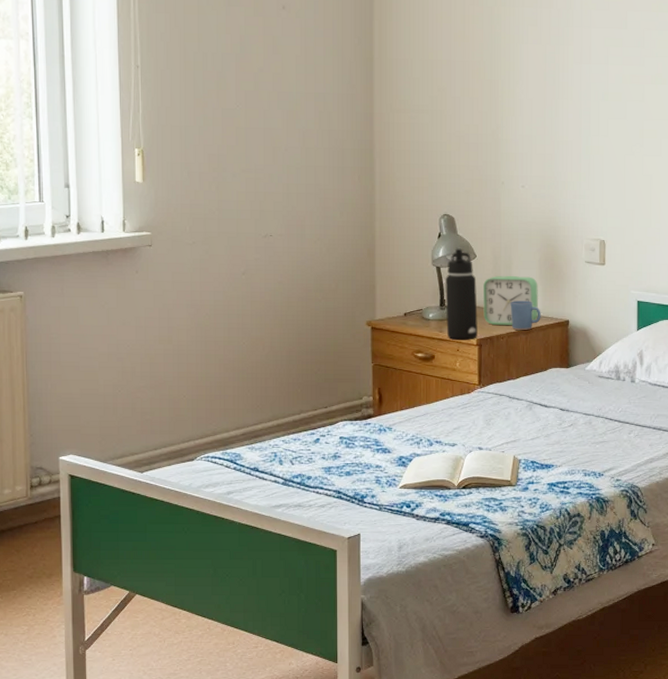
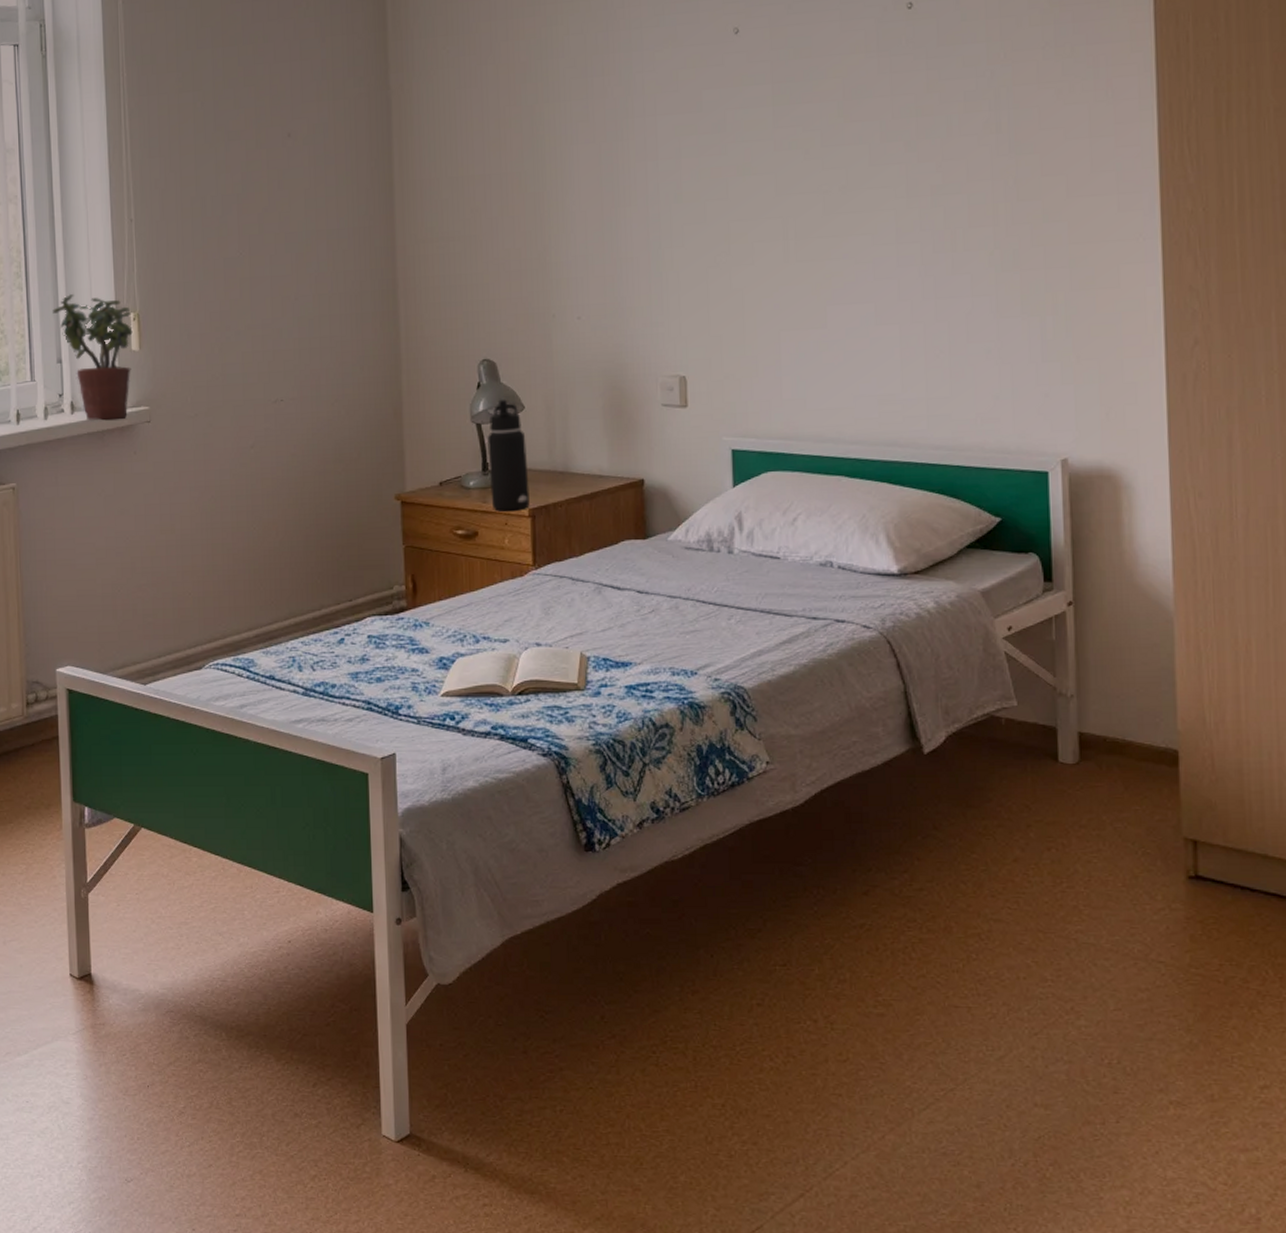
potted plant: none [61,127,137,241] -> present [53,294,133,420]
alarm clock: present [483,276,538,325] -> none [534,428,604,490]
mug: present [510,300,541,331] -> none [568,457,608,496]

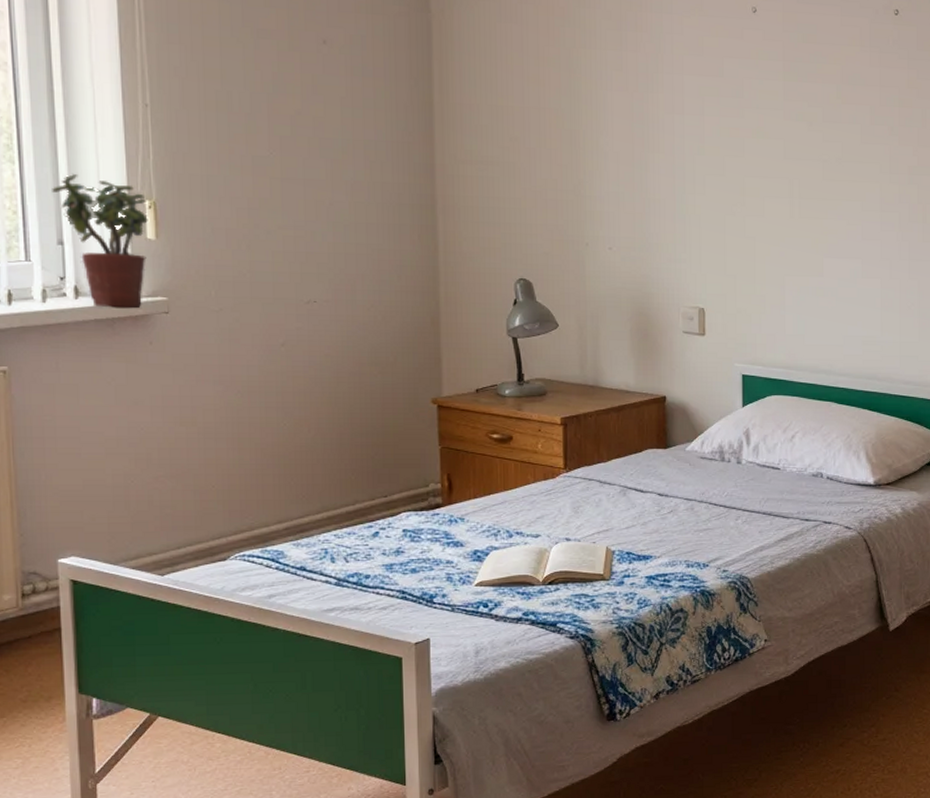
water bottle: present [487,399,530,511] -> none [523,316,562,419]

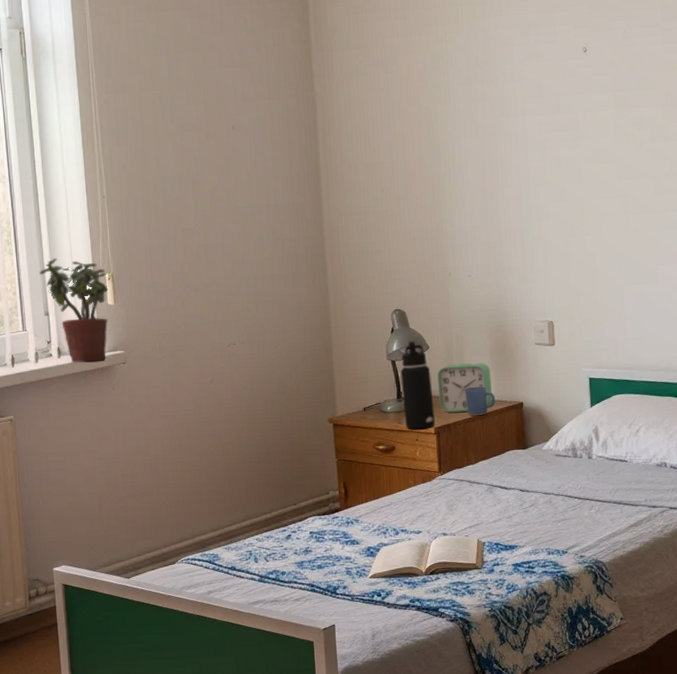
water bottle: none [523,316,562,419] -> present [400,341,435,430]
alarm clock: none [567,347,631,402] -> present [437,363,492,413]
mug: none [598,374,634,408] -> present [464,386,496,416]

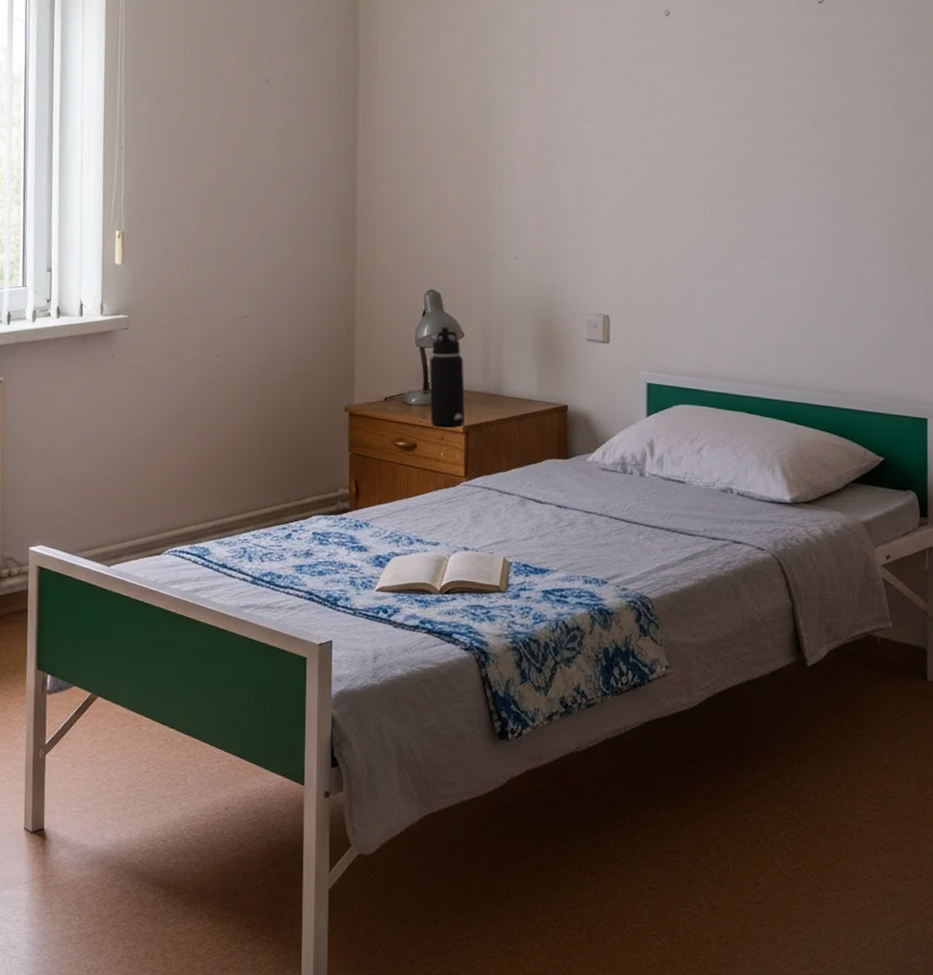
potted plant: present [39,258,108,363] -> none [46,211,117,325]
alarm clock: present [437,363,492,413] -> none [471,356,533,411]
mug: present [464,386,496,416] -> none [501,382,536,417]

